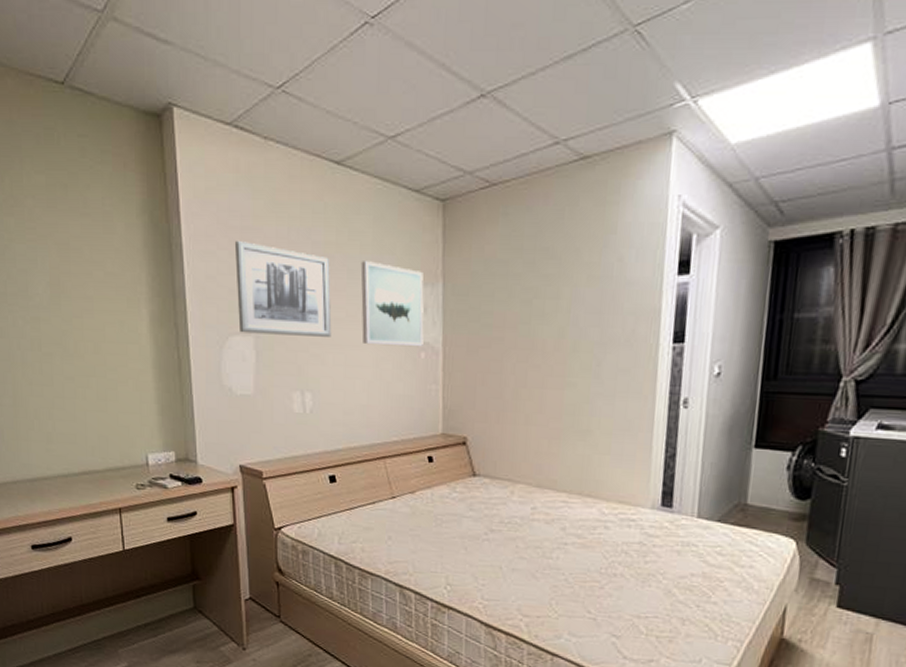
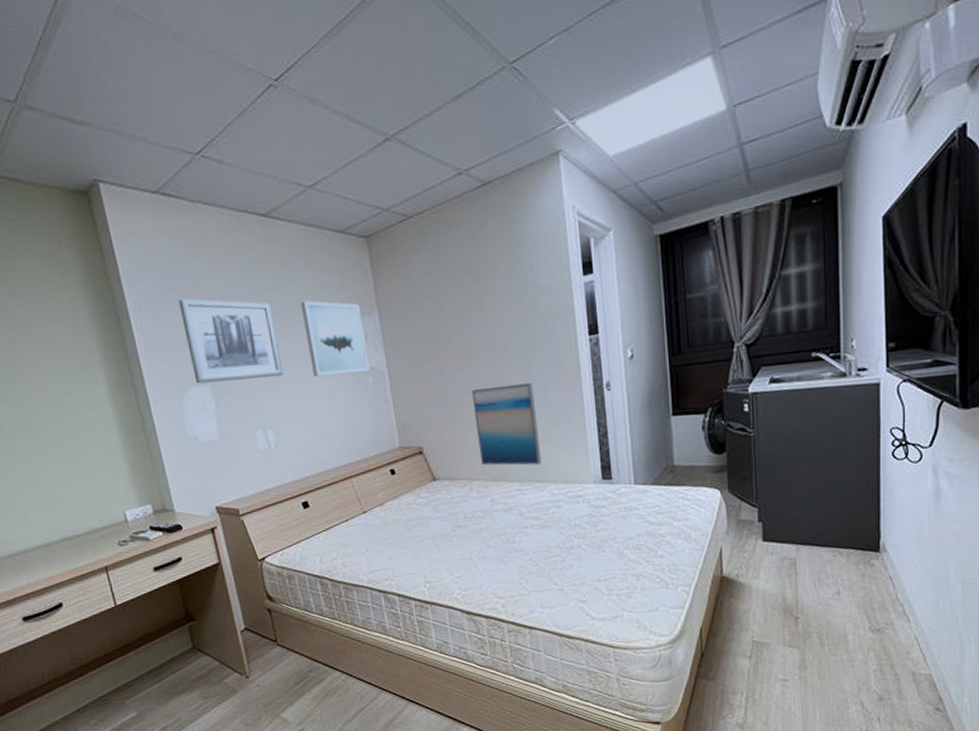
wall art: none [528,383,600,478] -> present [471,382,542,466]

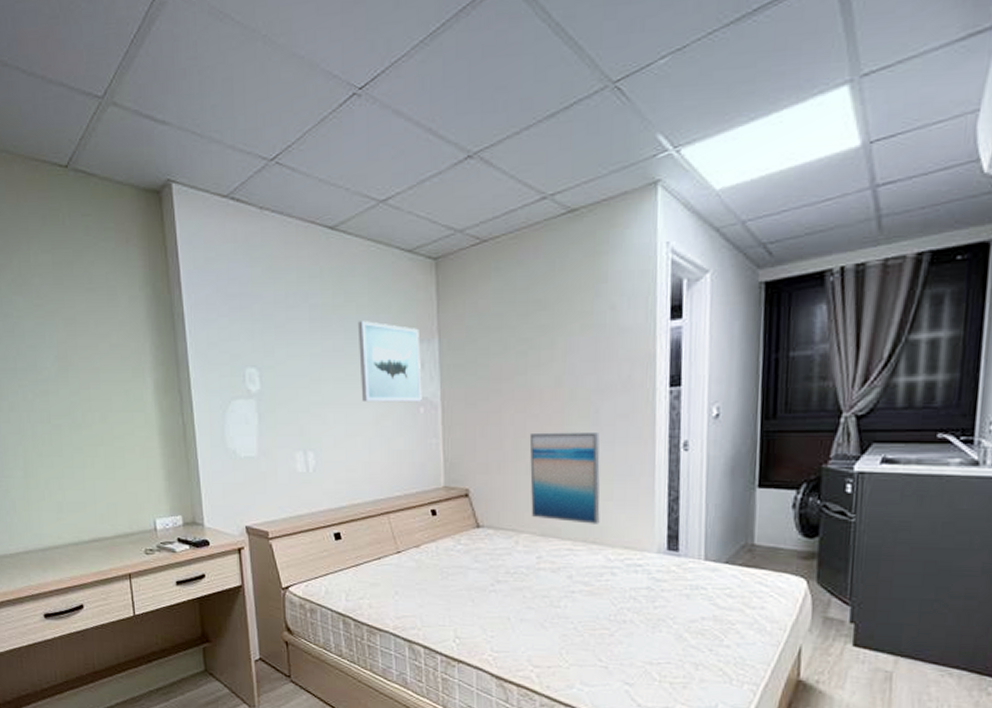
wall art: present [179,298,284,384] -> none [235,306,332,397]

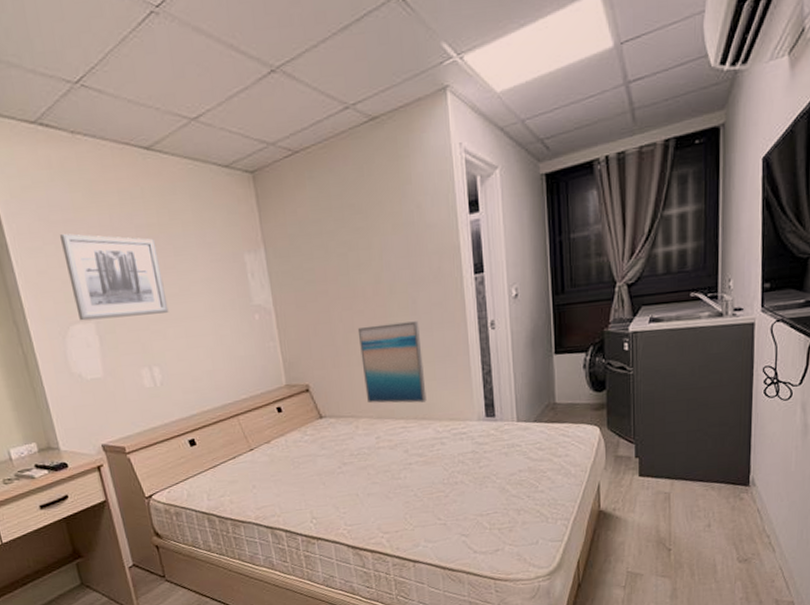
wall art: none [235,306,332,397] -> present [60,233,169,321]
wall art: present [357,321,422,402] -> none [185,237,256,315]

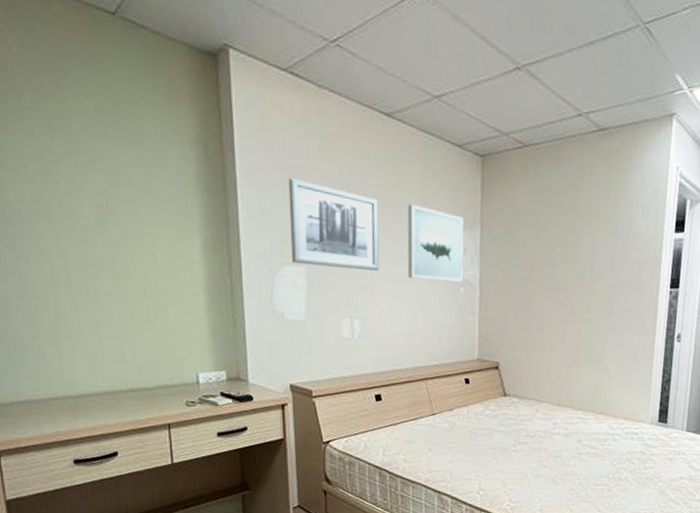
wall art: none [185,237,256,315] -> present [407,204,464,283]
wall art: present [357,321,427,404] -> none [551,317,612,398]

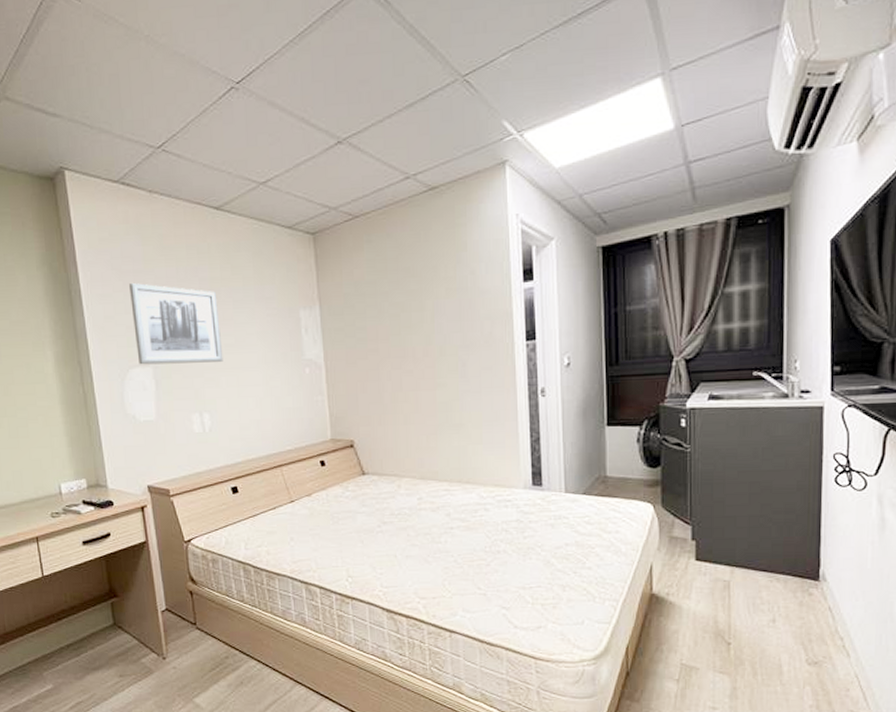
wall art: present [407,204,464,283] -> none [244,291,307,366]

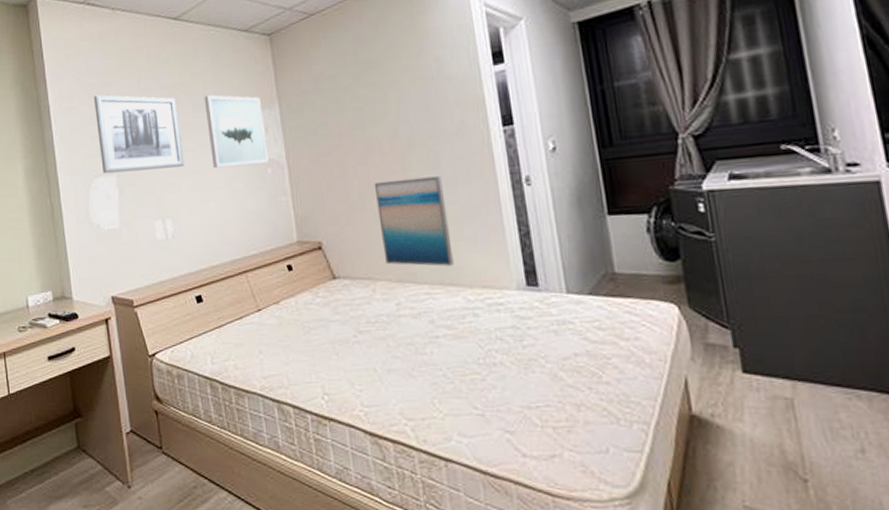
wall art: none [244,291,307,366] -> present [204,95,269,169]
wall art: none [405,384,472,466] -> present [374,176,454,266]

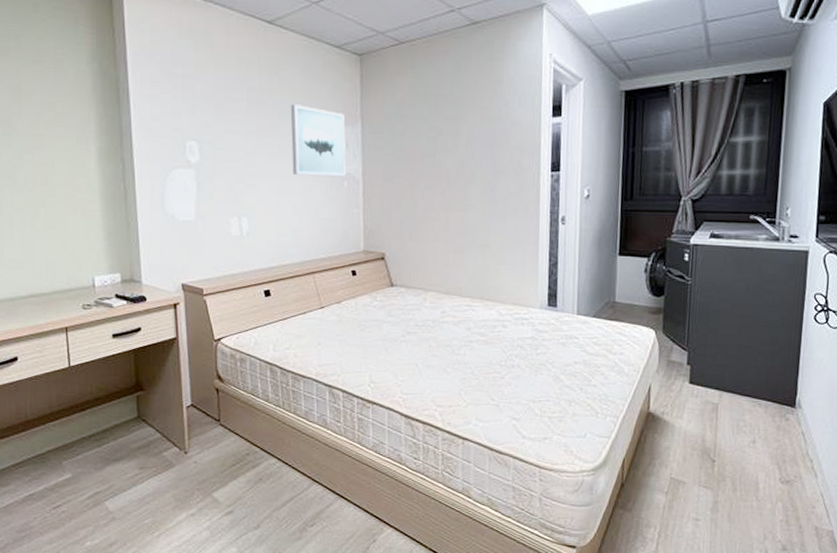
wall art: present [94,94,185,174] -> none [178,86,265,169]
wall art: present [374,176,454,266] -> none [437,206,495,284]

